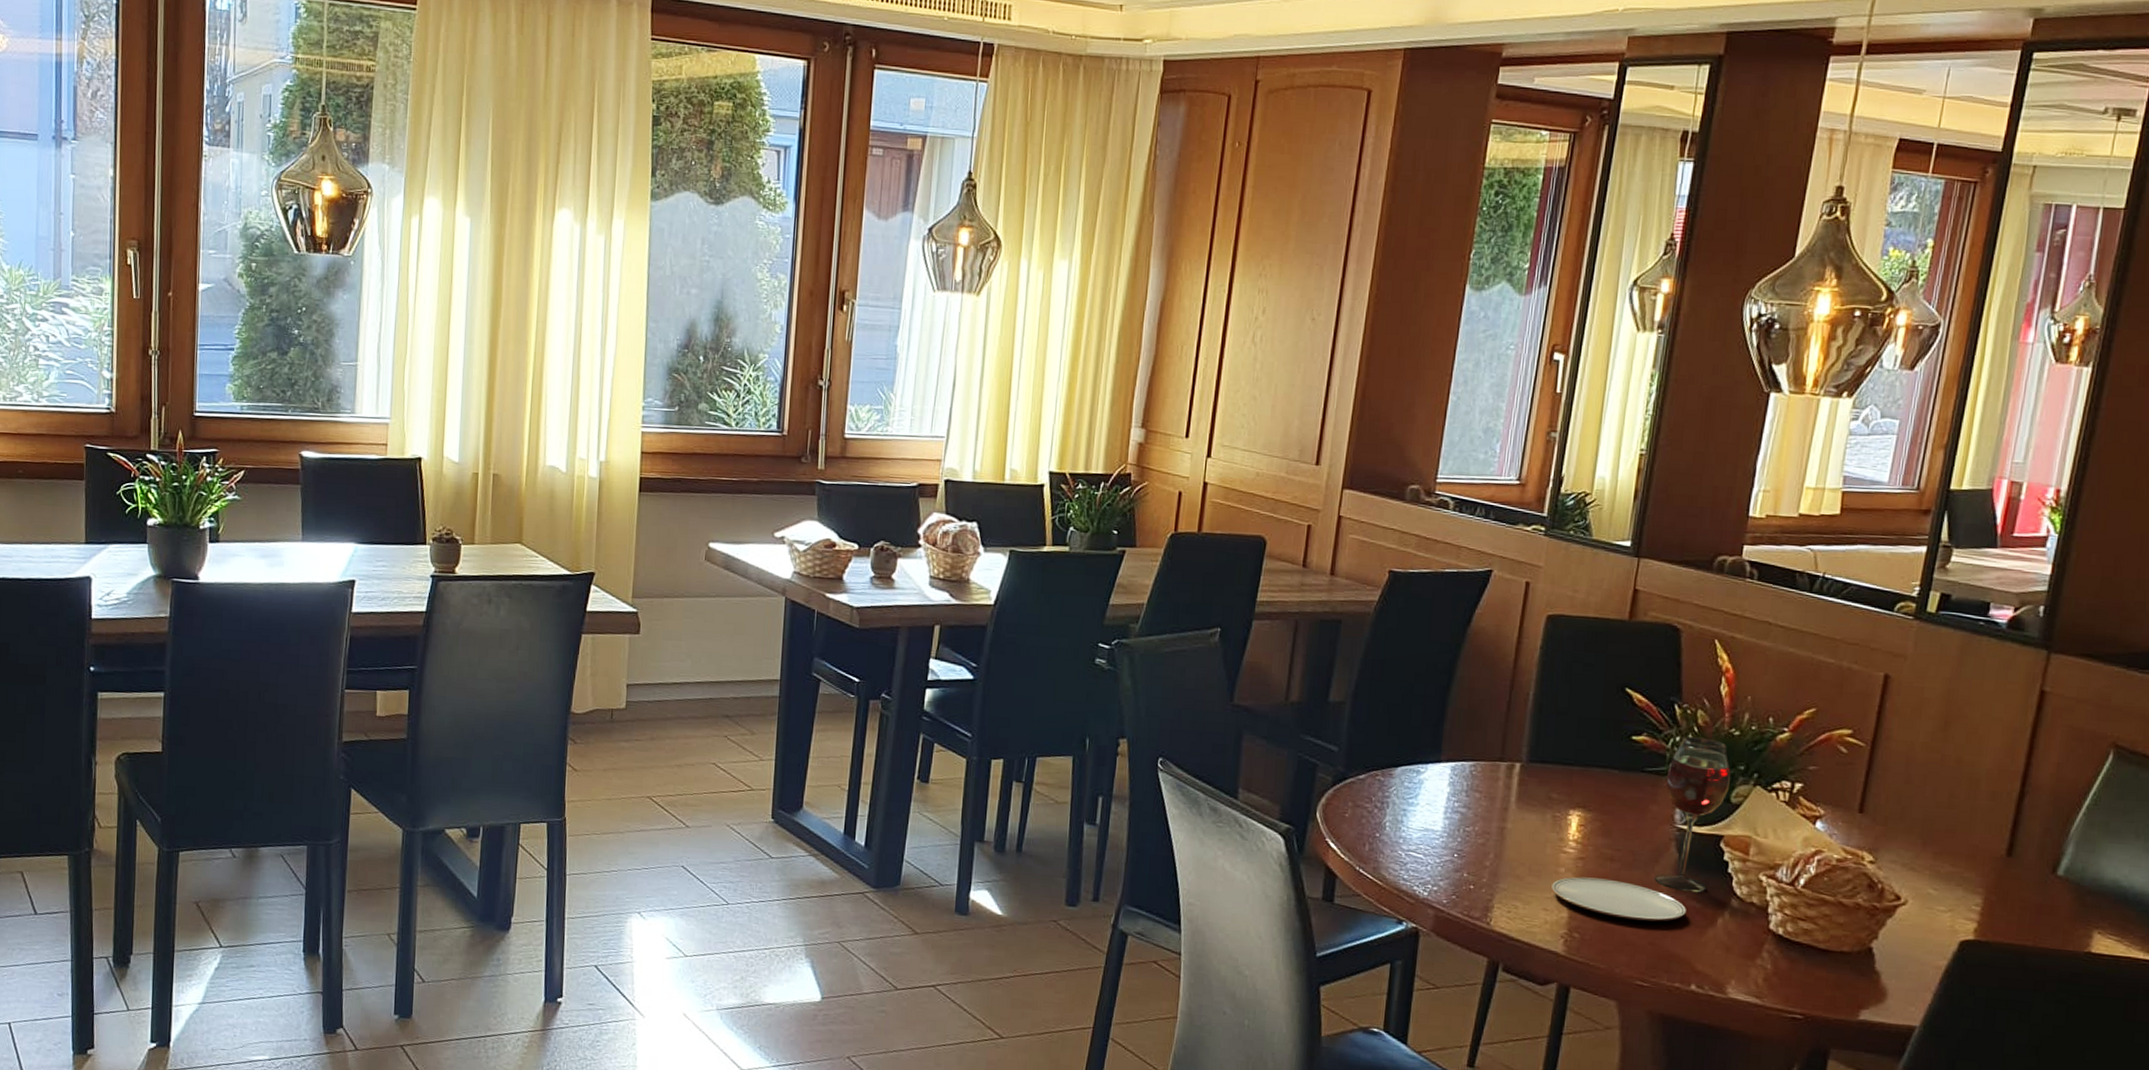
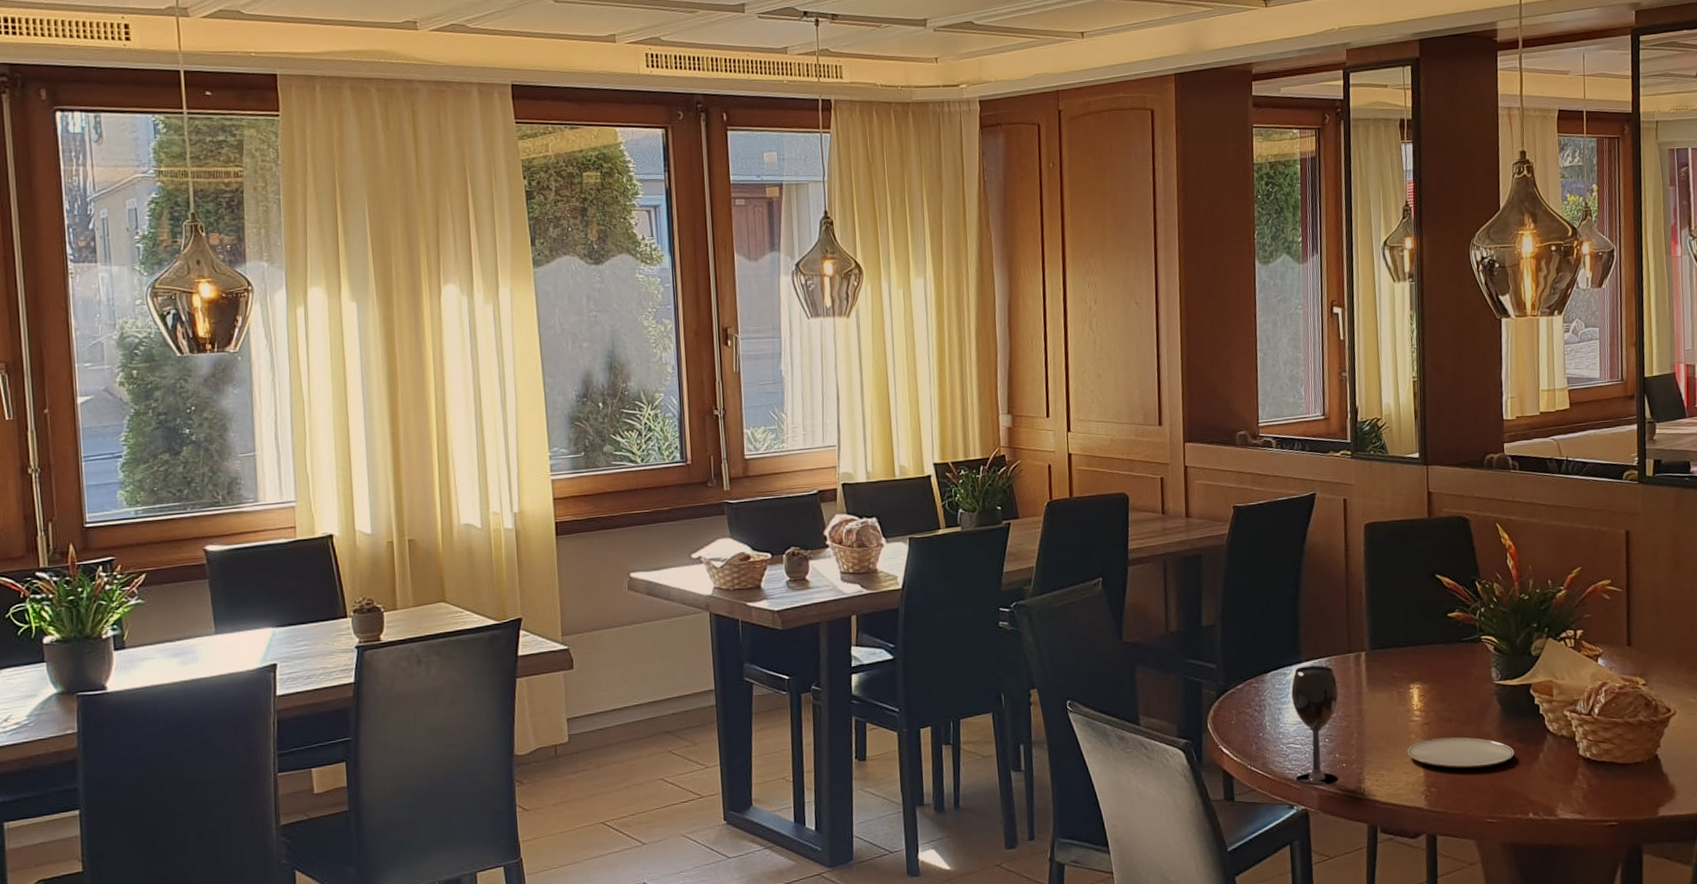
wine glass: none [1410,767,1480,906] -> present [1291,665,1339,786]
wineglass: present [1655,737,1731,893] -> none [1479,605,1529,737]

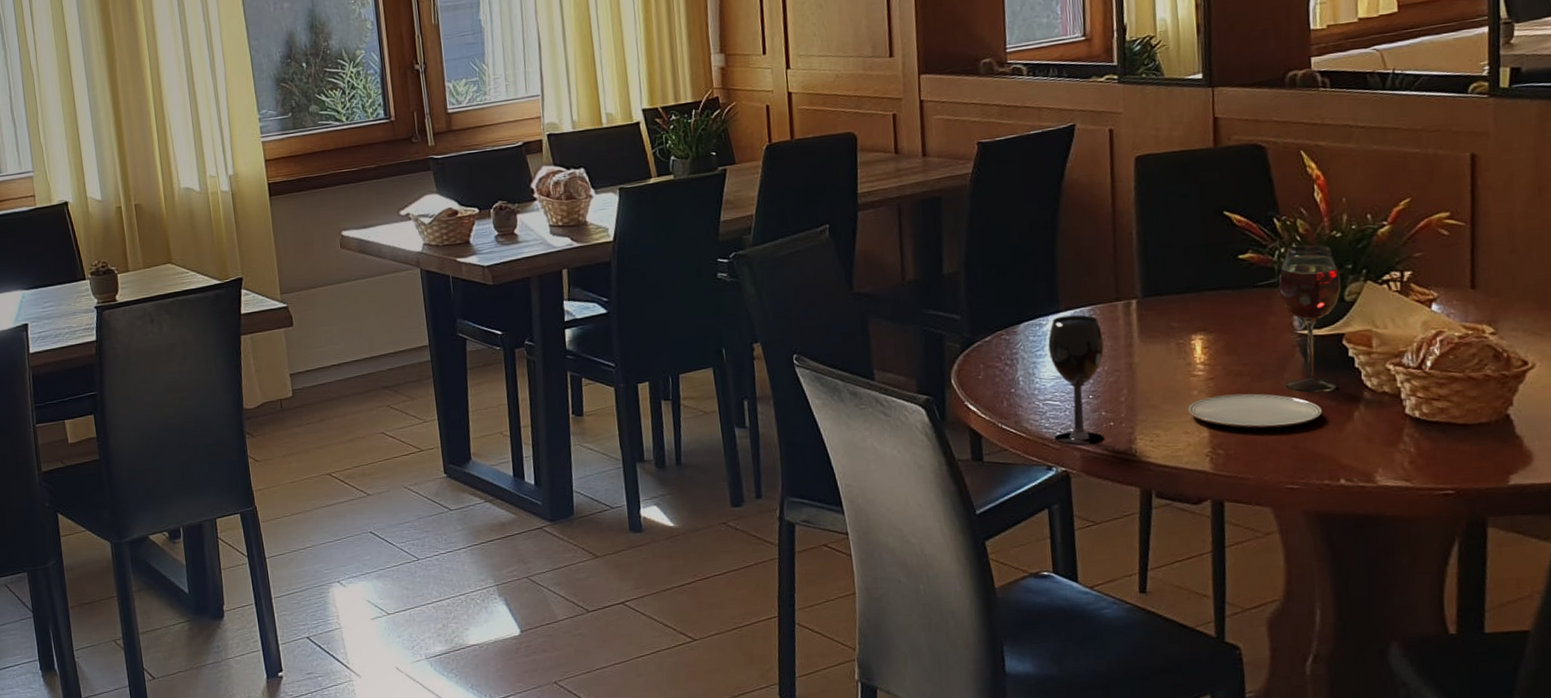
wineglass: none [1479,605,1529,737] -> present [1278,244,1341,393]

